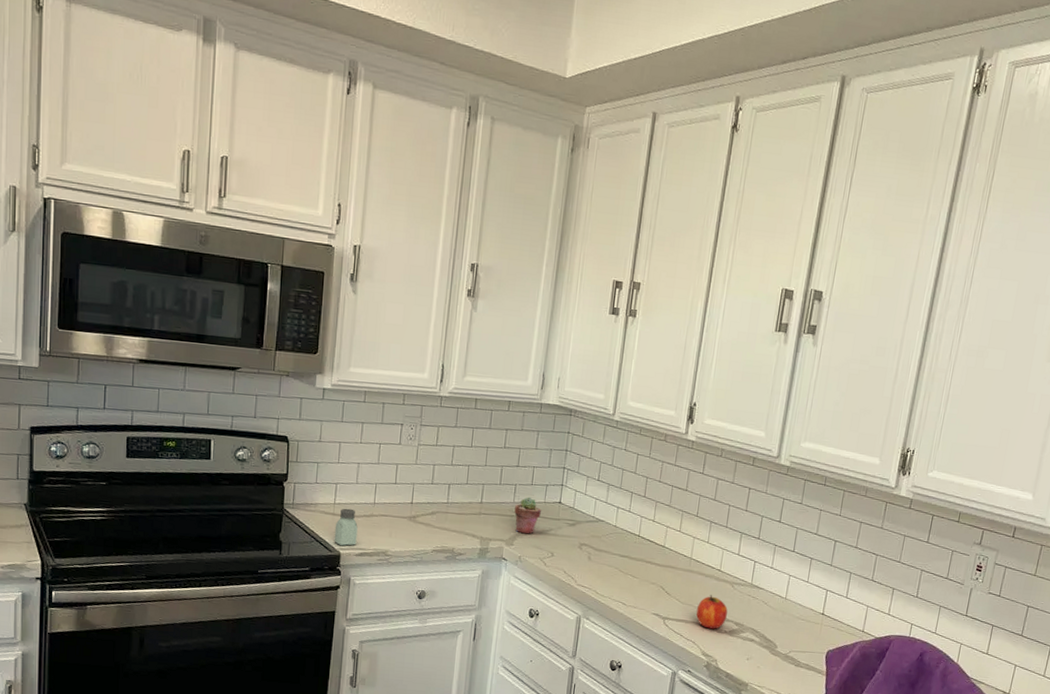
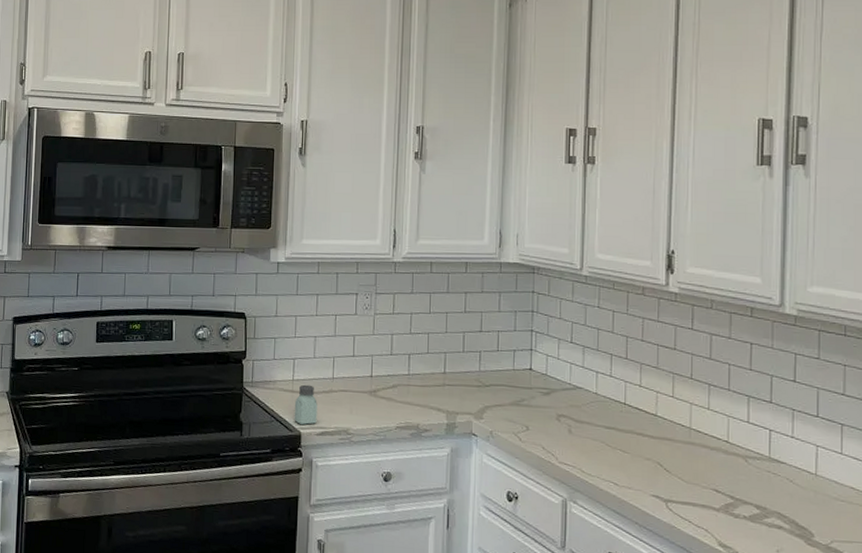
potted succulent: present [514,497,541,534] -> none [481,364,510,406]
fruit: present [696,595,728,629] -> none [704,471,744,514]

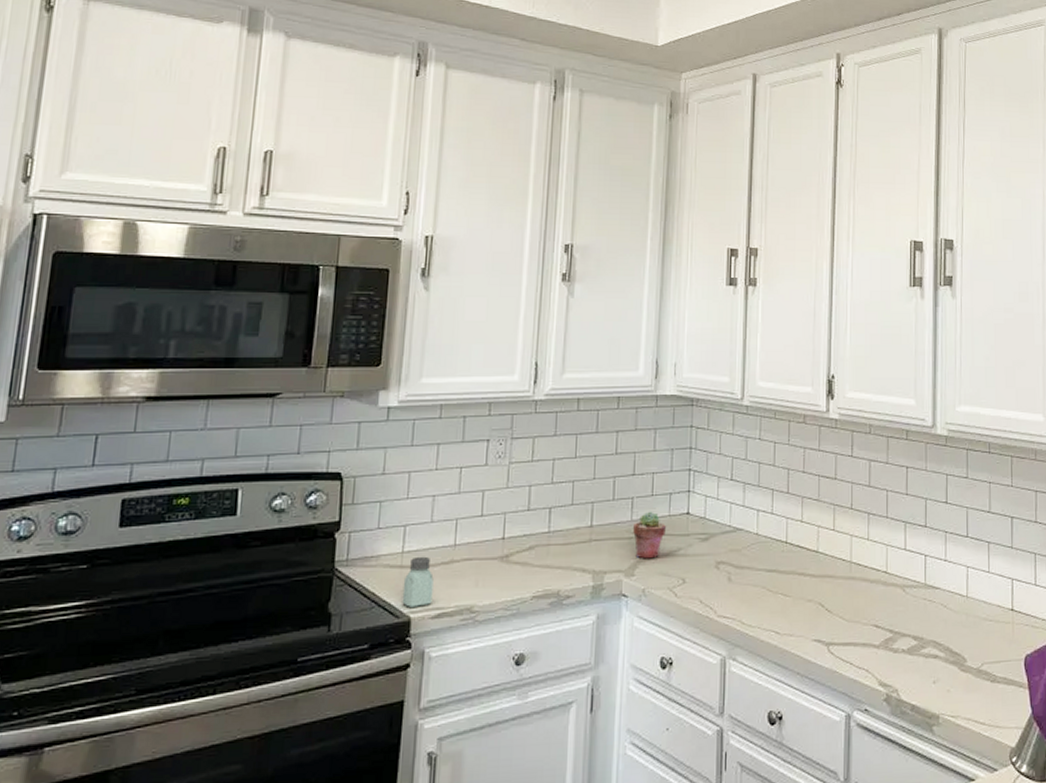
potted succulent: none [481,364,510,406] -> present [633,511,666,559]

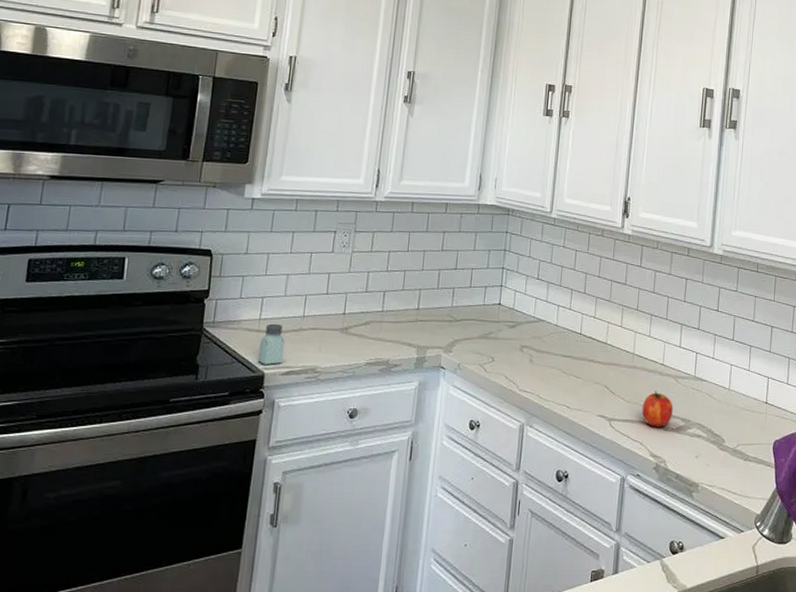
potted succulent: present [633,511,666,559] -> none [453,300,480,339]
fruit: none [865,605,902,650] -> present [641,391,673,427]

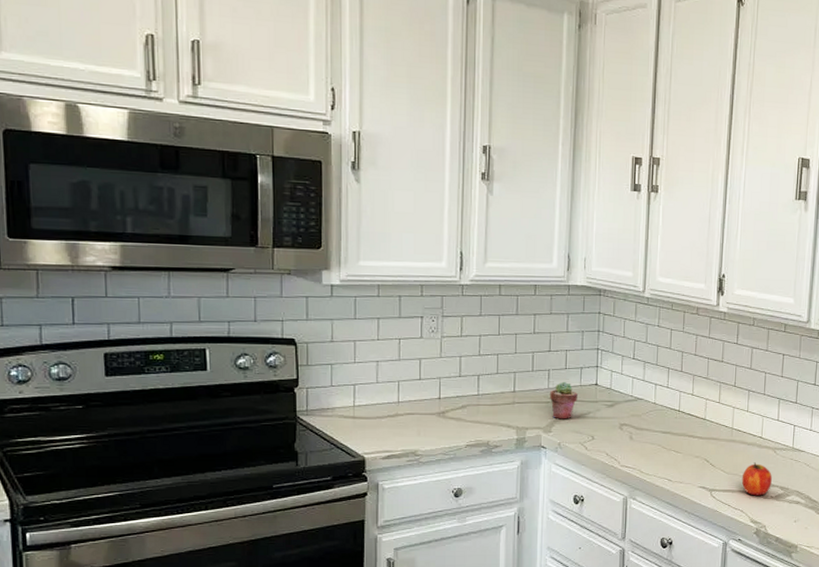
saltshaker: present [258,323,285,365] -> none [356,410,382,449]
potted succulent: none [453,300,480,339] -> present [550,381,577,420]

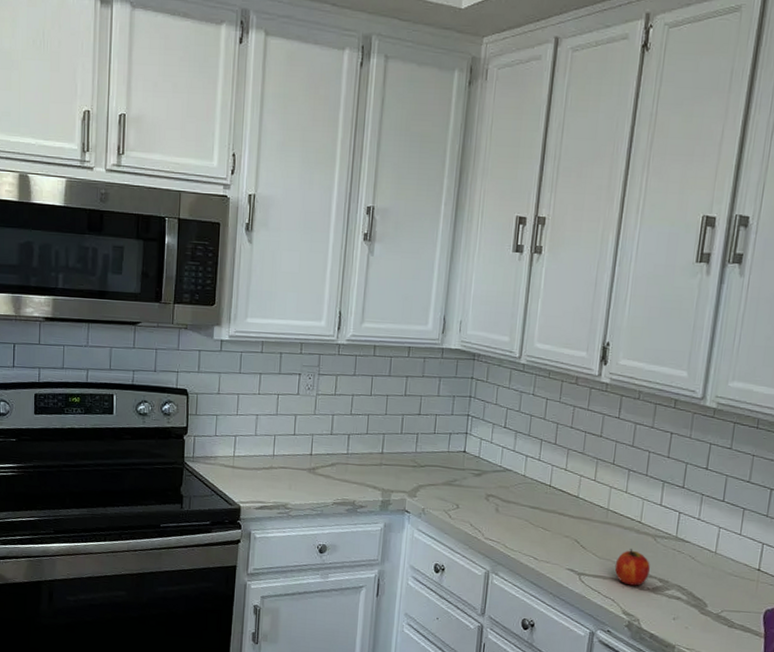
potted succulent: present [550,381,577,420] -> none [417,446,445,485]

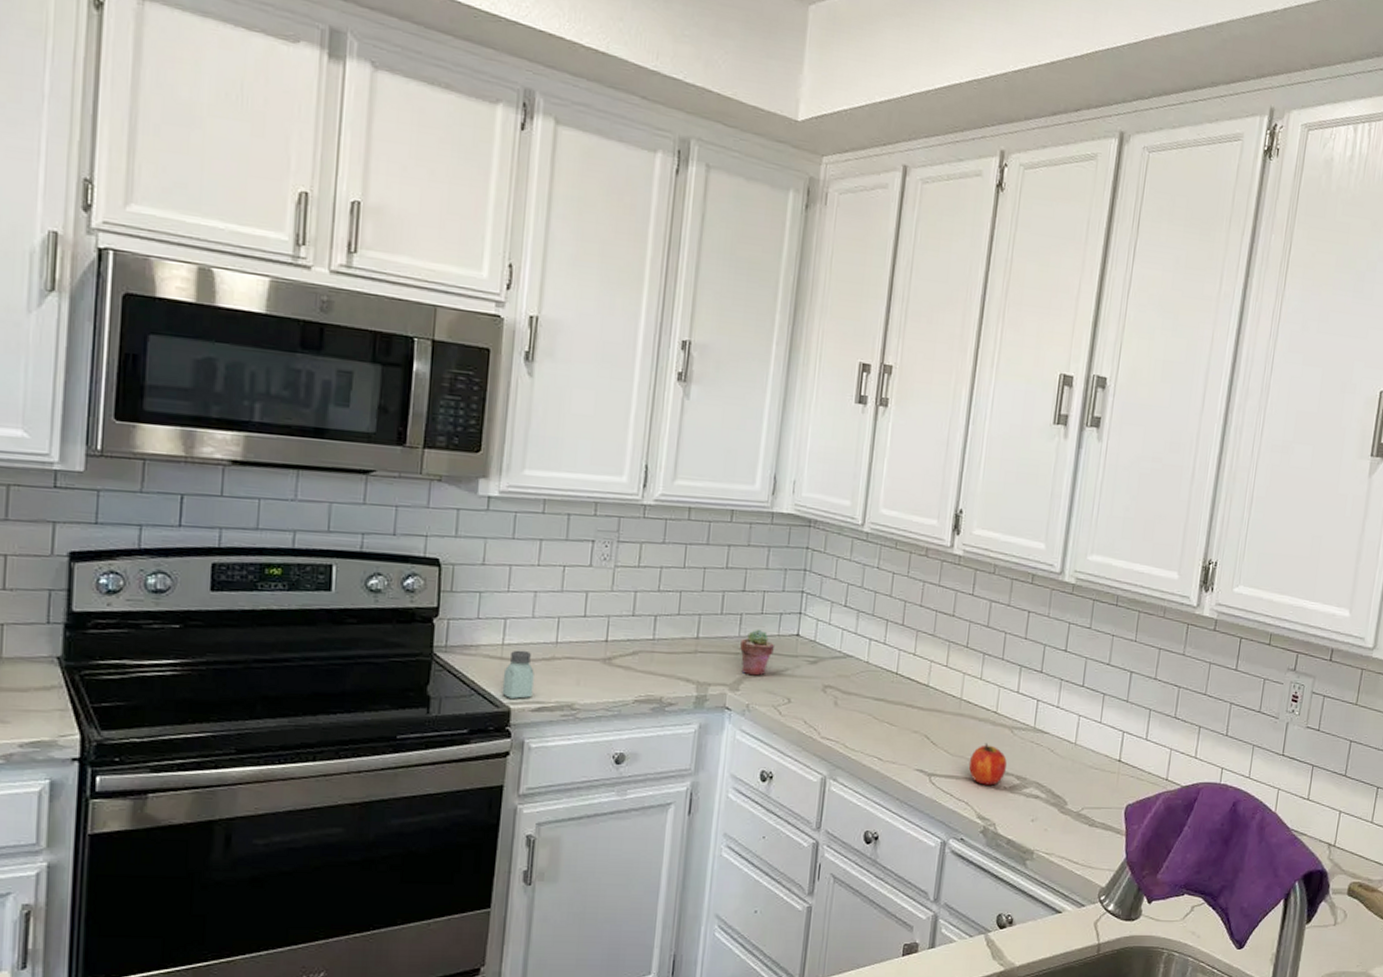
saltshaker: none [234,460,257,499] -> present [502,650,534,699]
potted succulent: none [417,446,445,485] -> present [740,629,774,676]

